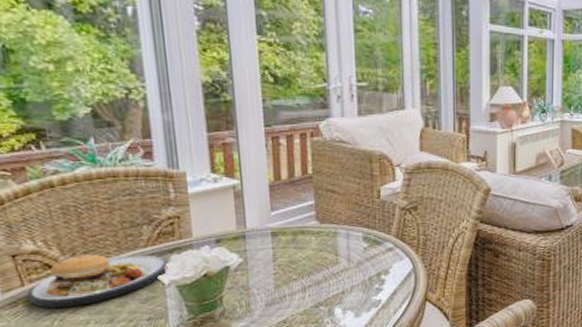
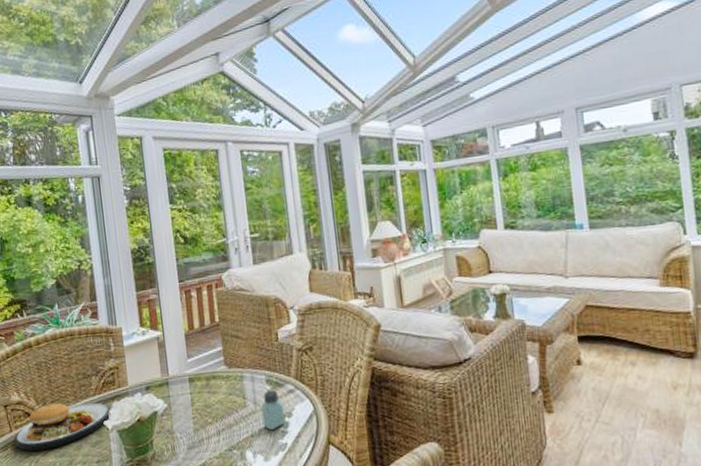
saltshaker: none [355,247,381,288] -> present [261,389,285,431]

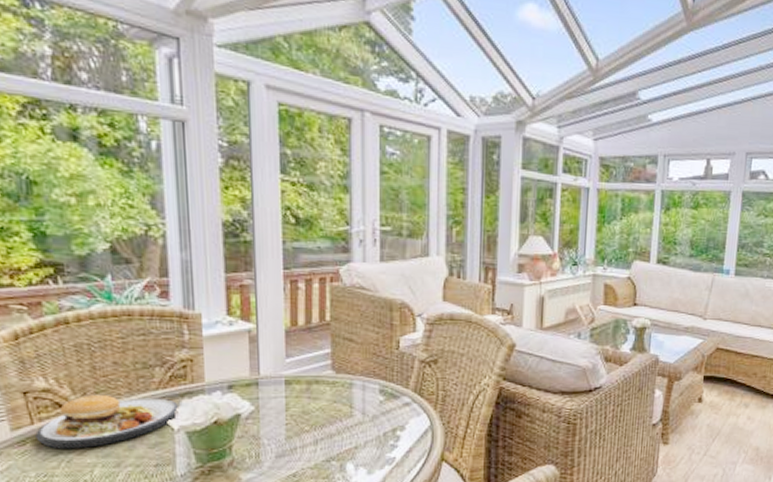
saltshaker: present [261,389,285,431] -> none [370,401,396,444]

